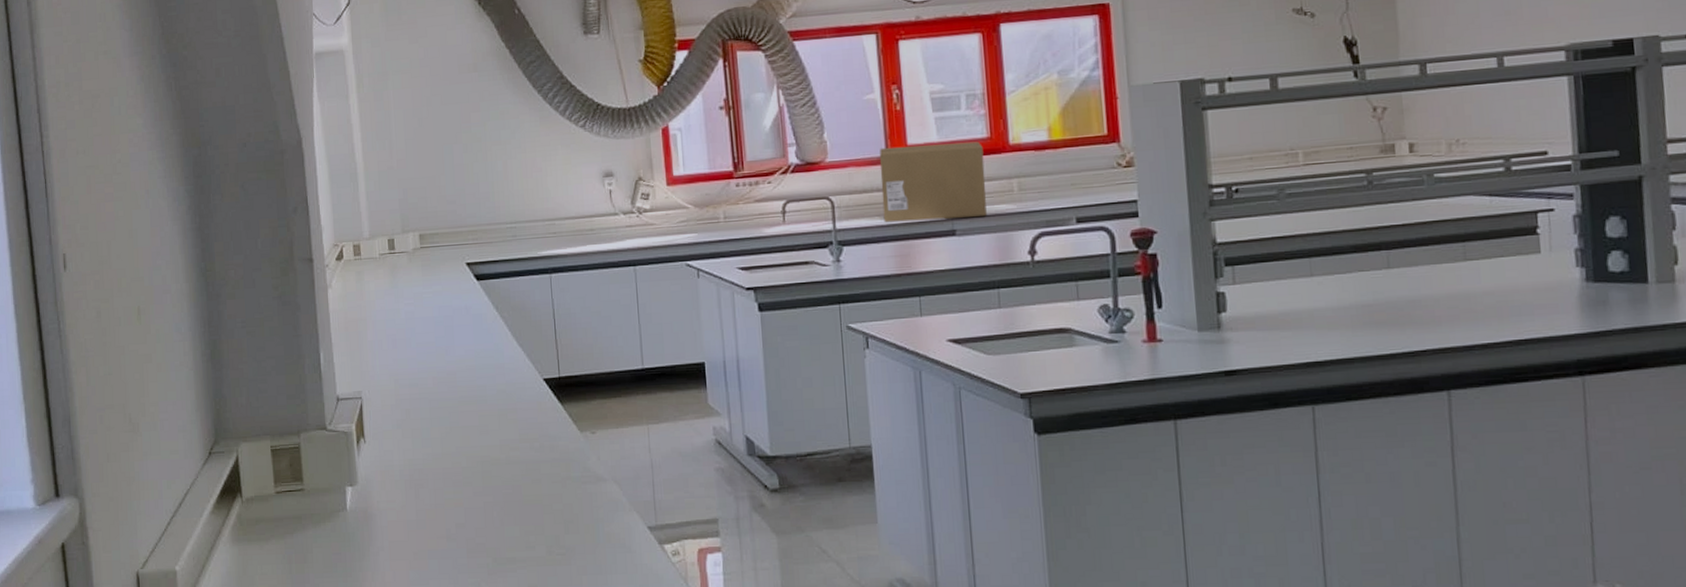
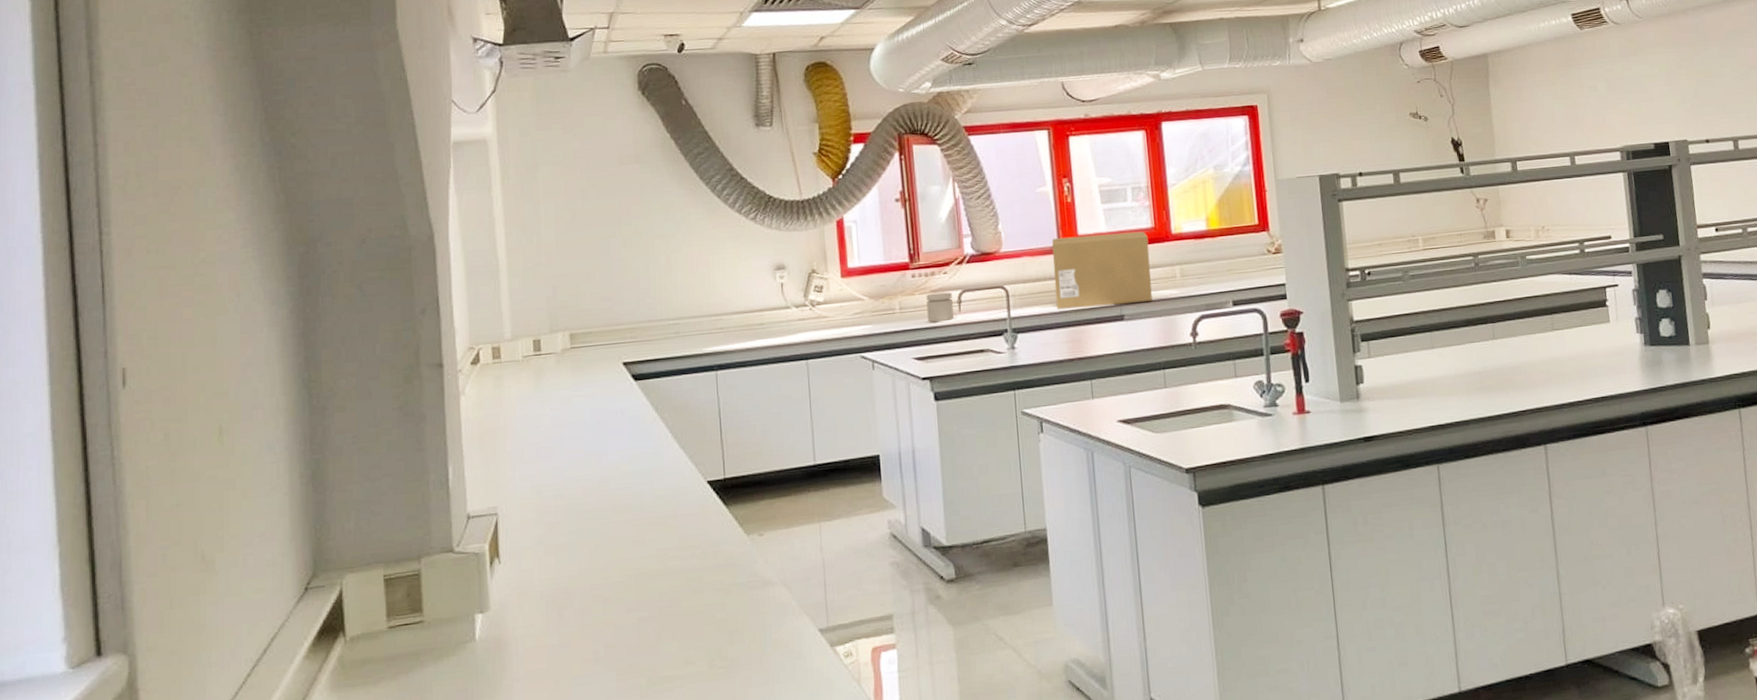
jar: none [750,202,778,233] -> present [926,292,954,323]

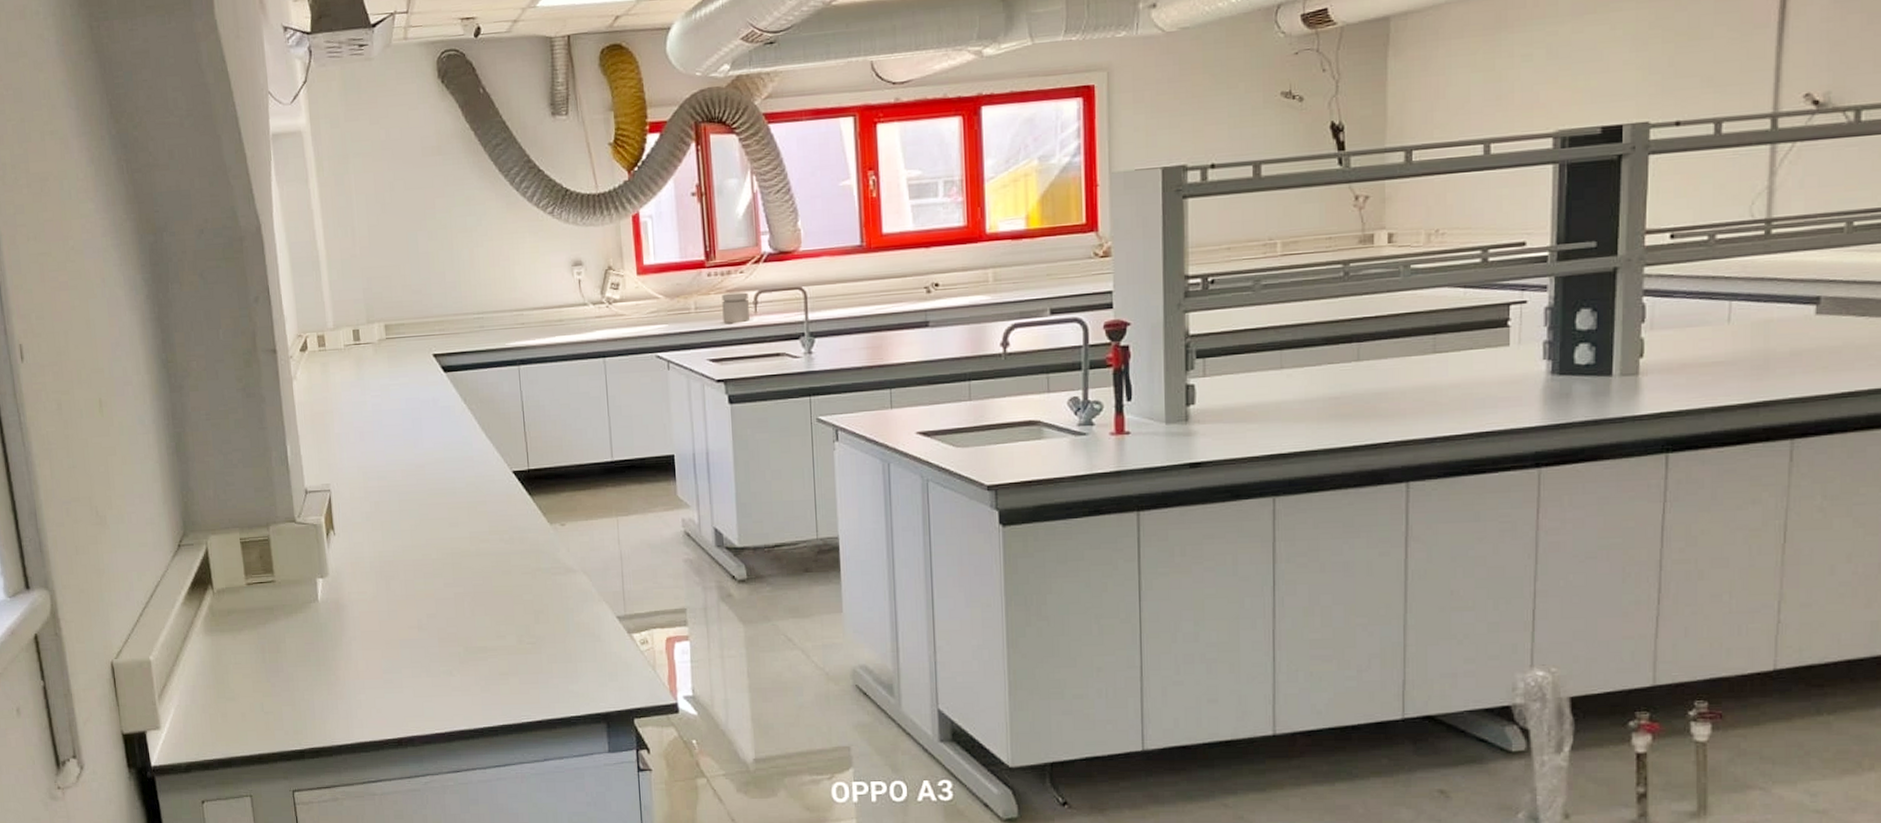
box: present [1052,231,1153,310] -> none [854,230,961,314]

